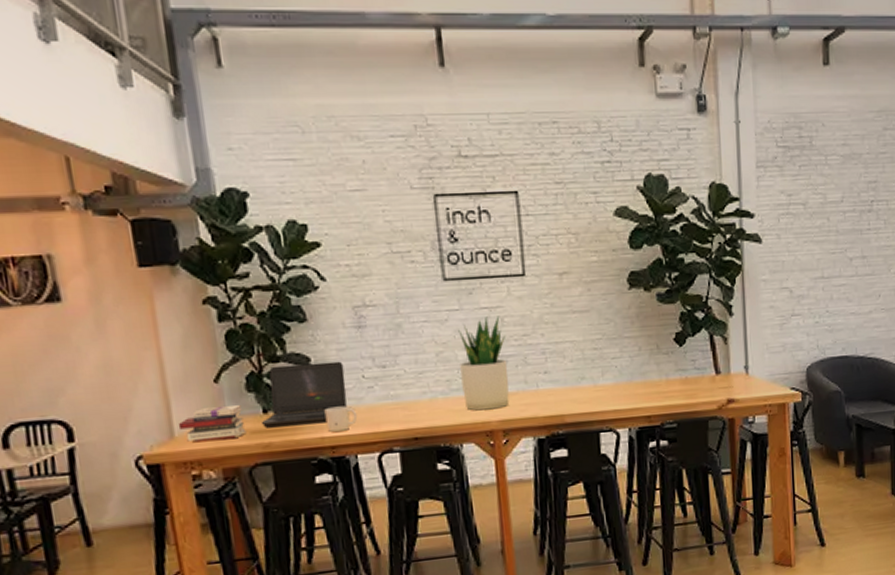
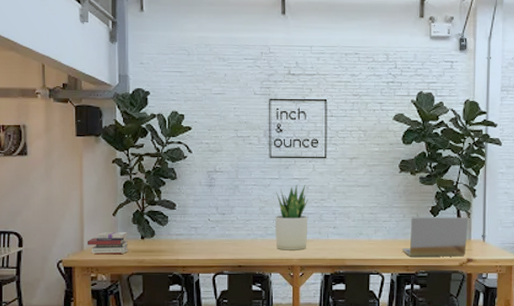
laptop computer: present [261,361,347,428] -> none [139,208,197,249]
mug: present [324,406,358,433] -> none [181,239,202,257]
laptop: none [640,343,726,404] -> present [402,217,469,257]

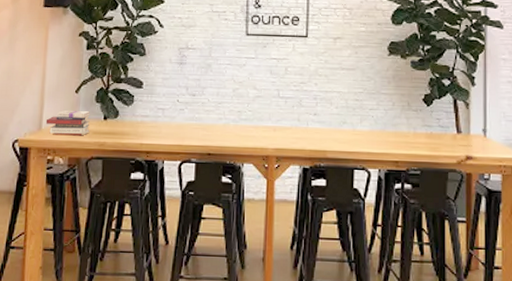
planter: present [275,185,309,250] -> none [249,65,288,139]
laptop: present [402,217,469,257] -> none [391,105,467,153]

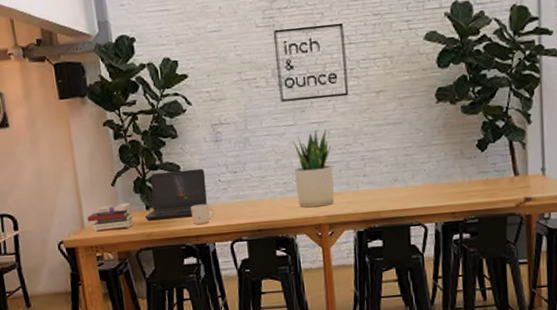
laptop computer: none [101,85,165,133] -> present [144,168,207,221]
mug: none [145,121,169,141] -> present [190,204,215,225]
planter: none [249,65,288,139] -> present [293,129,334,208]

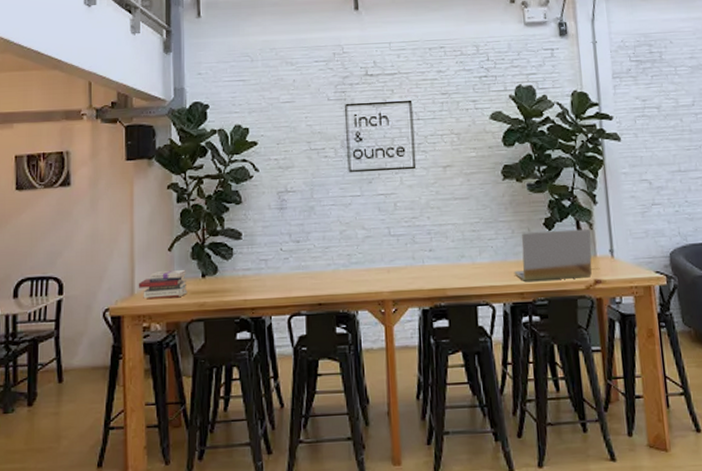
laptop computer: present [144,168,207,221] -> none [199,236,267,290]
mug: present [190,204,215,225] -> none [249,273,274,296]
planter: present [293,129,334,208] -> none [359,201,400,282]
laptop: none [446,148,524,202] -> present [514,228,592,281]

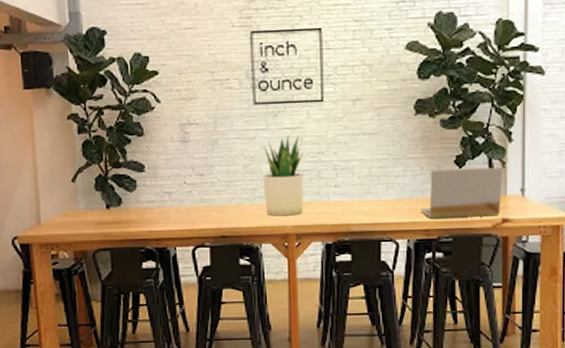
books: present [138,270,188,300] -> none [44,201,93,229]
planter: none [359,201,400,282] -> present [263,135,304,216]

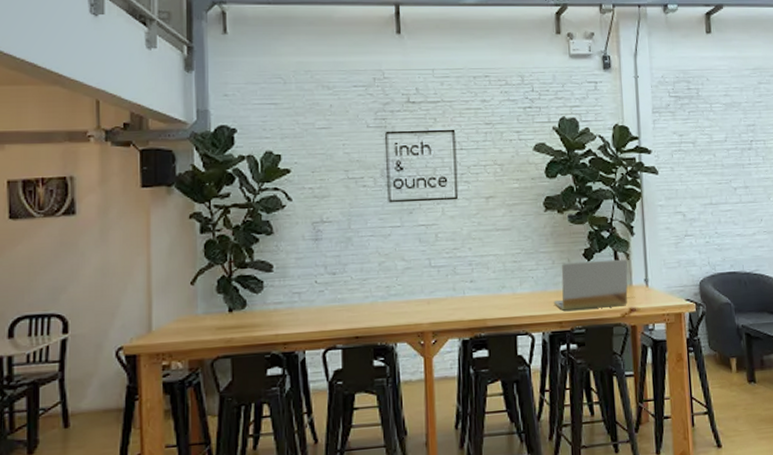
planter: present [263,135,304,216] -> none [399,232,440,314]

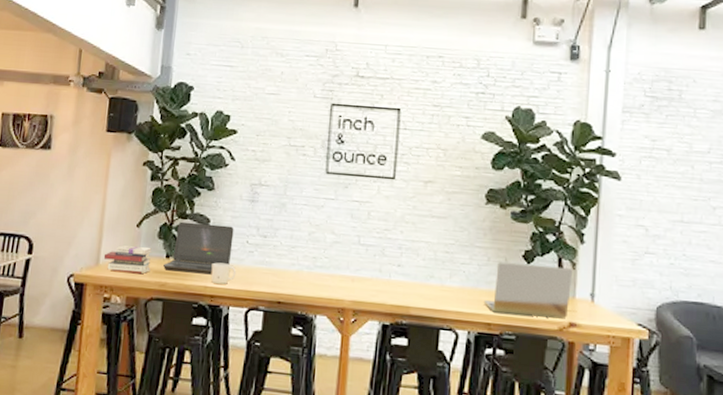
books: none [156,305,213,336] -> present [103,245,152,275]
laptop computer: none [226,268,301,325] -> present [162,221,234,275]
mug: none [280,307,308,331] -> present [210,262,237,285]

